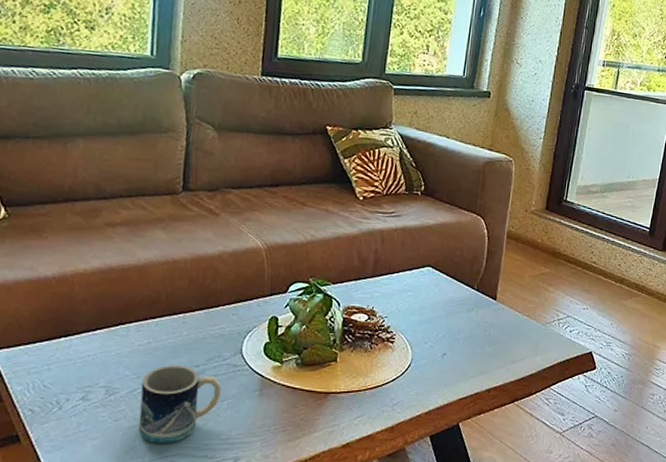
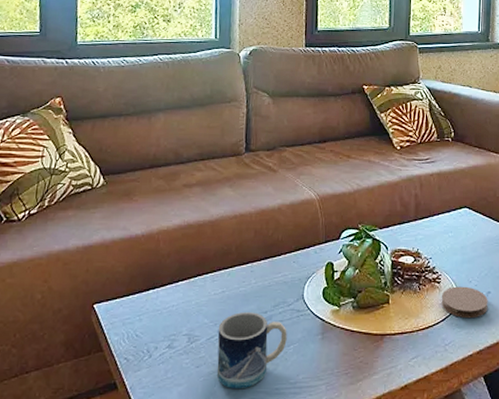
coaster: none [393,346,443,379] -> present [441,286,488,318]

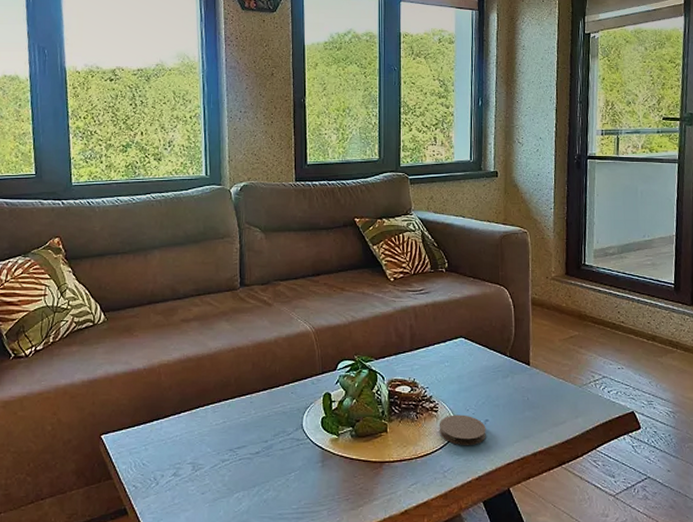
mug: present [217,312,287,390] -> none [221,441,288,515]

